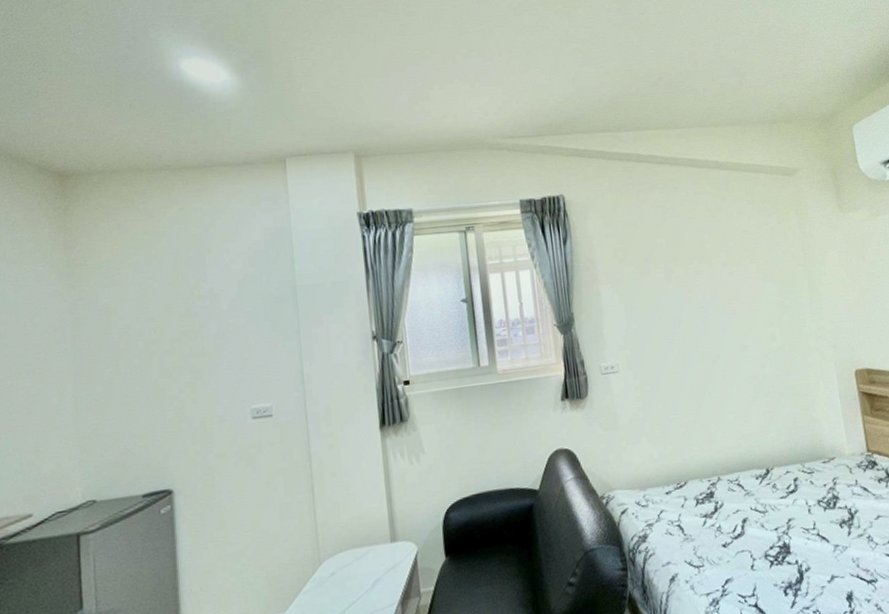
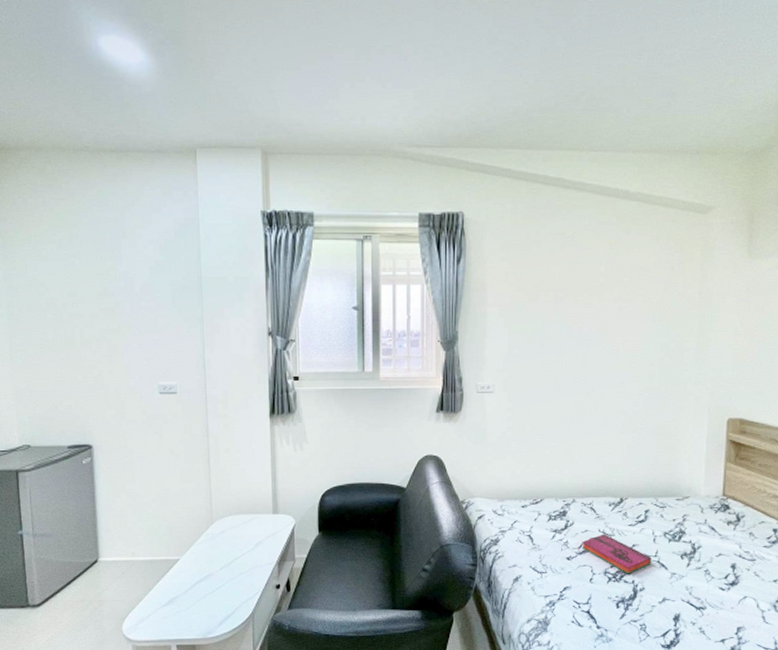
hardback book: none [735,511,811,554] -> present [582,534,651,574]

